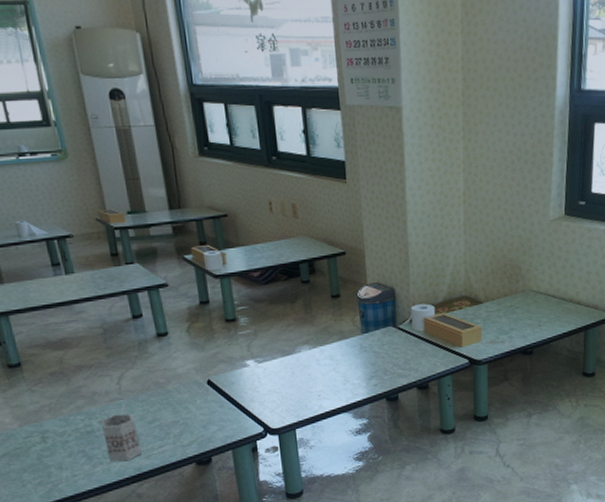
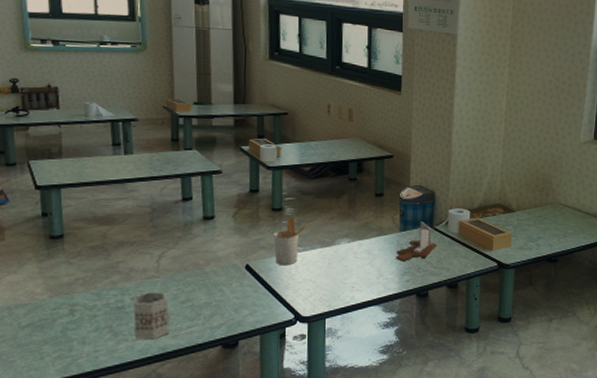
utensil holder: none [230,326,268,378] -> present [273,216,311,266]
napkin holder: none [360,321,402,366] -> present [396,222,437,262]

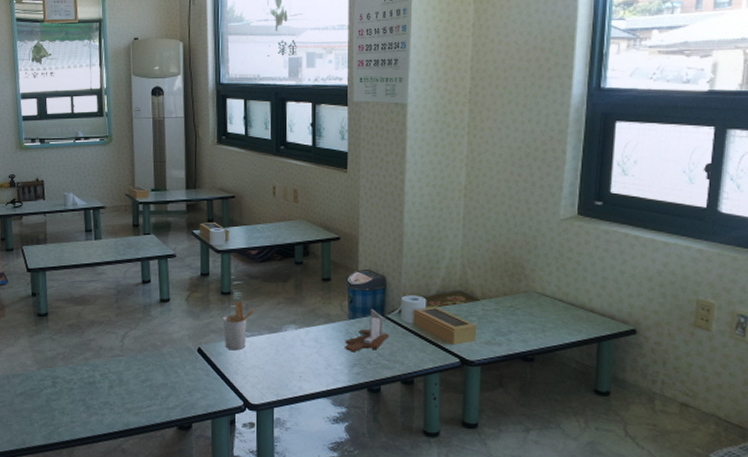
mug: present [132,292,169,340] -> none [101,369,132,416]

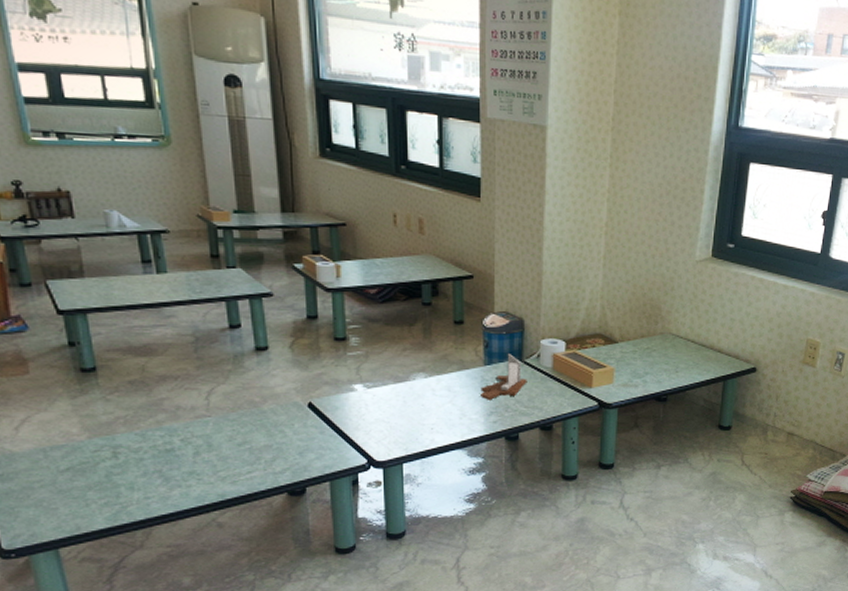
utensil holder: present [222,300,258,351] -> none [337,347,380,404]

